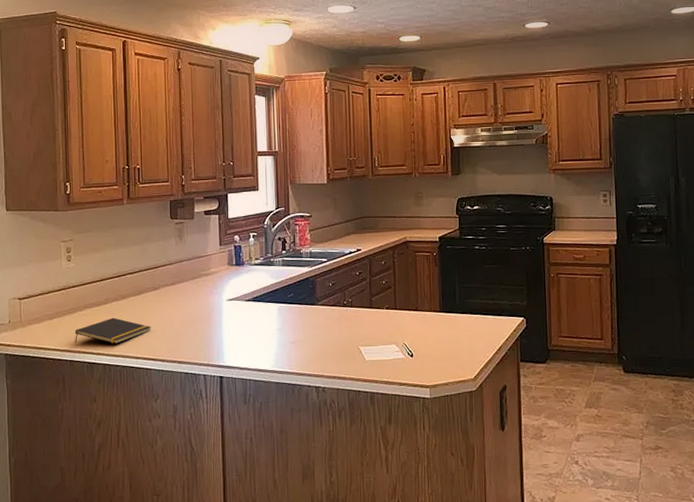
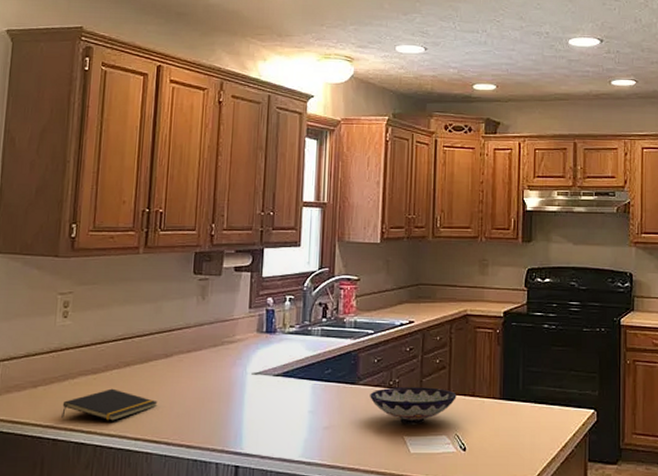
bowl: none [328,305,402,337] -> present [370,387,457,424]

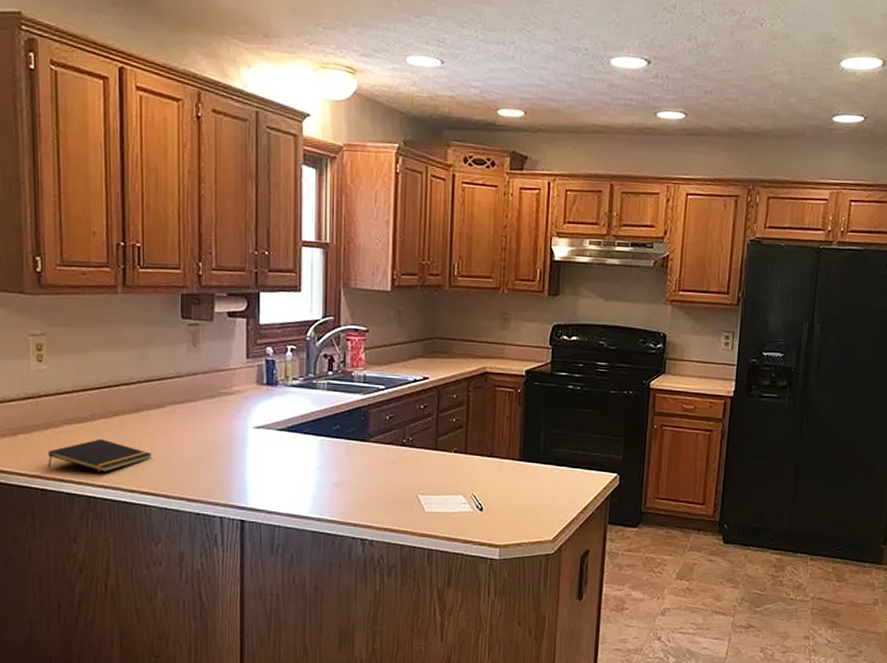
bowl: present [370,387,457,424] -> none [382,445,474,484]

